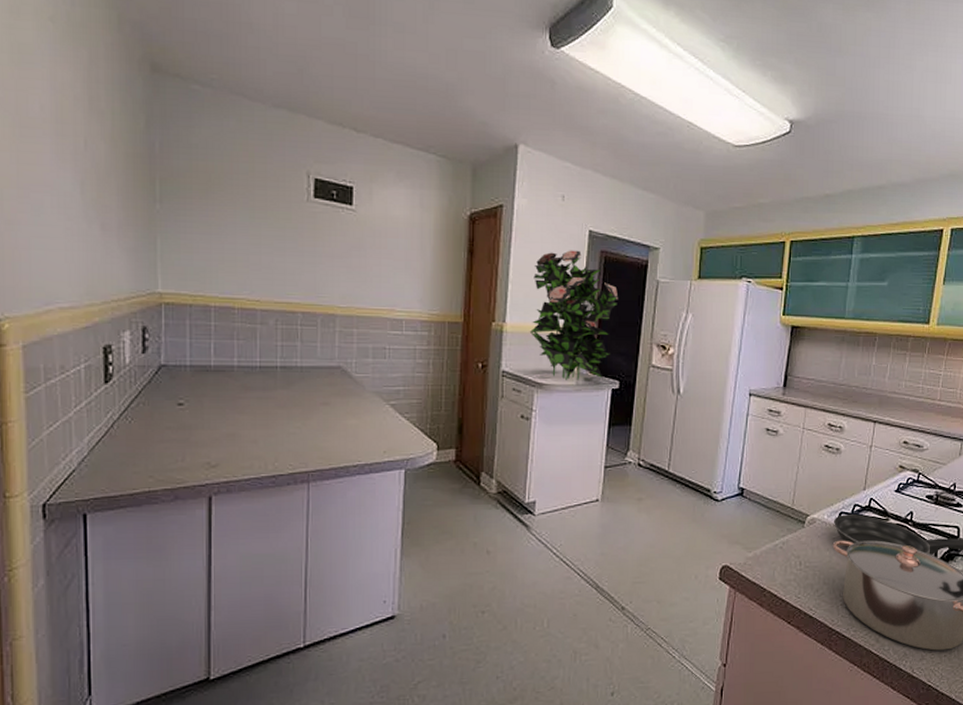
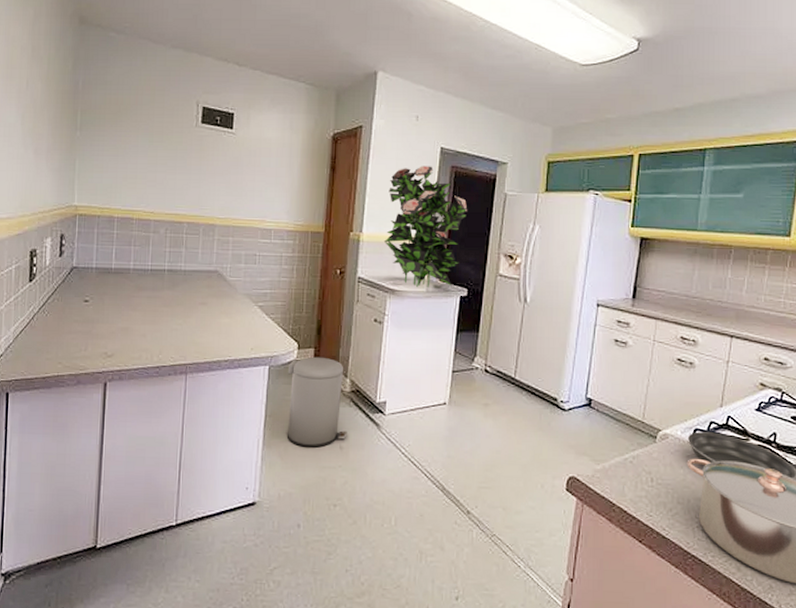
pedal bin: none [426,457,495,554] -> present [286,356,347,448]

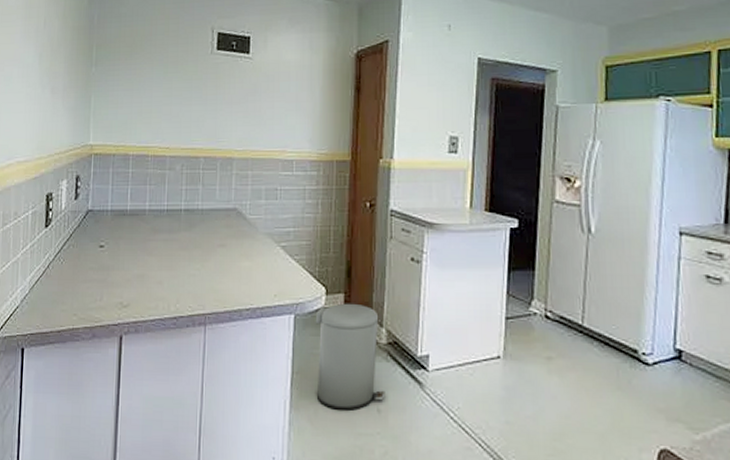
plant: present [383,166,468,288] -> none [417,79,514,220]

